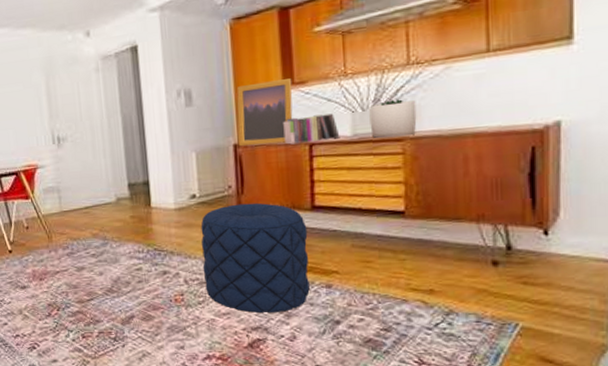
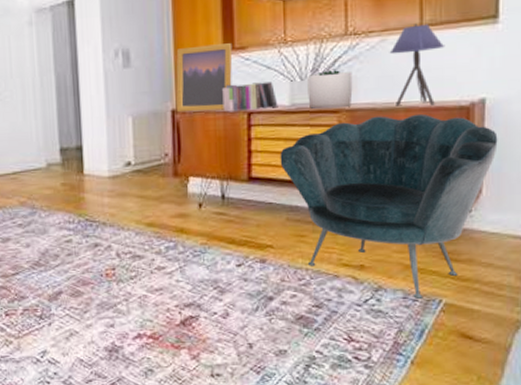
pouf: present [201,202,310,313] -> none [135,172,244,288]
armchair: none [343,138,576,322] -> present [280,113,498,299]
table lamp: none [454,49,515,132] -> present [389,23,445,106]

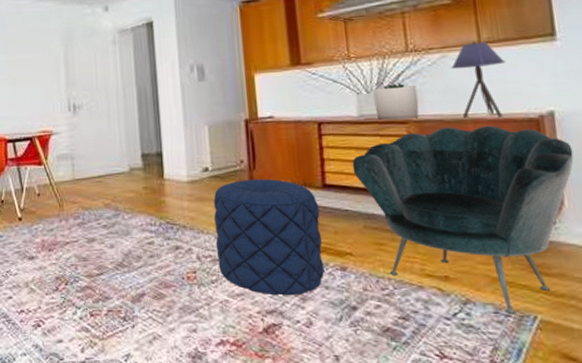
pouf: none [135,172,244,288] -> present [213,178,325,295]
picture frame: present [176,43,233,113] -> none [247,59,301,122]
books: present [222,81,278,112] -> none [292,94,347,122]

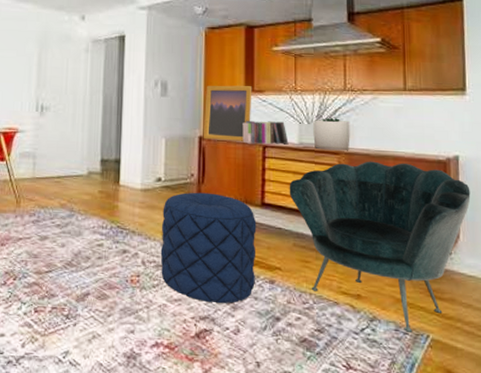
picture frame: none [247,59,301,122] -> present [203,85,252,143]
books: none [292,94,347,122] -> present [242,120,289,145]
table lamp: present [451,41,506,118] -> none [380,87,425,157]

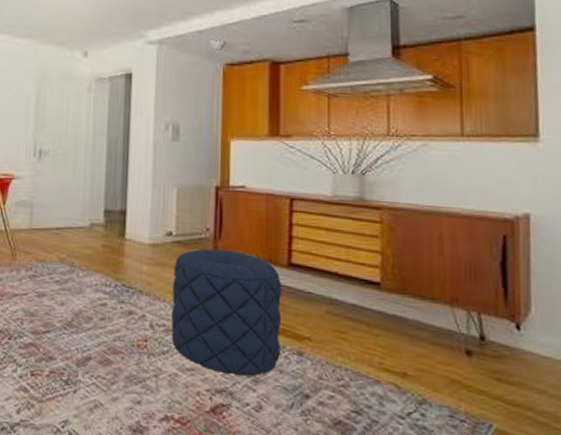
picture frame: present [203,85,252,143] -> none [220,129,278,194]
books: present [242,120,289,145] -> none [266,169,321,197]
armchair: present [289,161,471,332] -> none [321,218,545,420]
planter: present [313,118,350,151] -> none [350,167,395,206]

